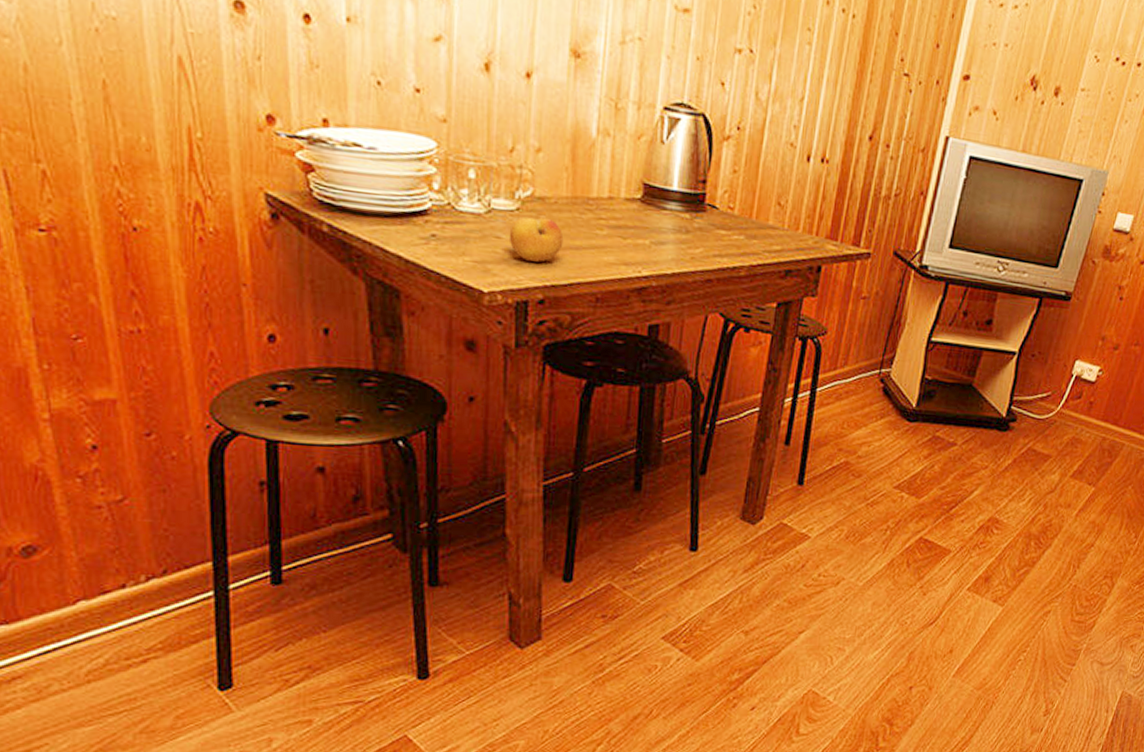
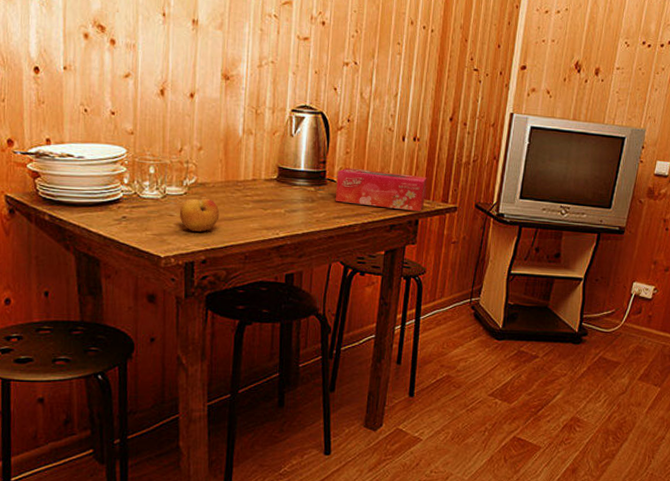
tissue box: none [716,191,835,256] -> present [335,167,427,212]

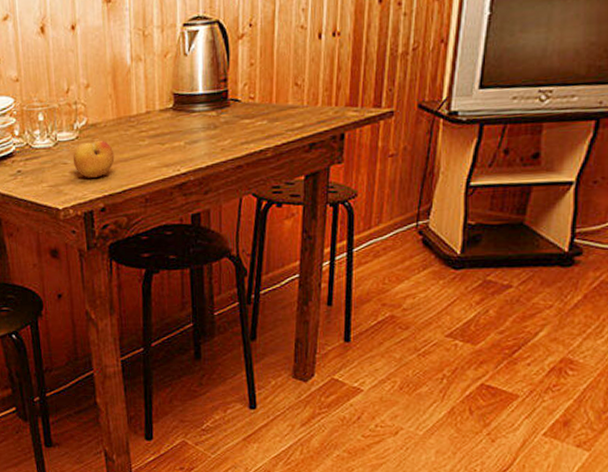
tissue box: present [335,167,427,212] -> none [241,78,353,125]

